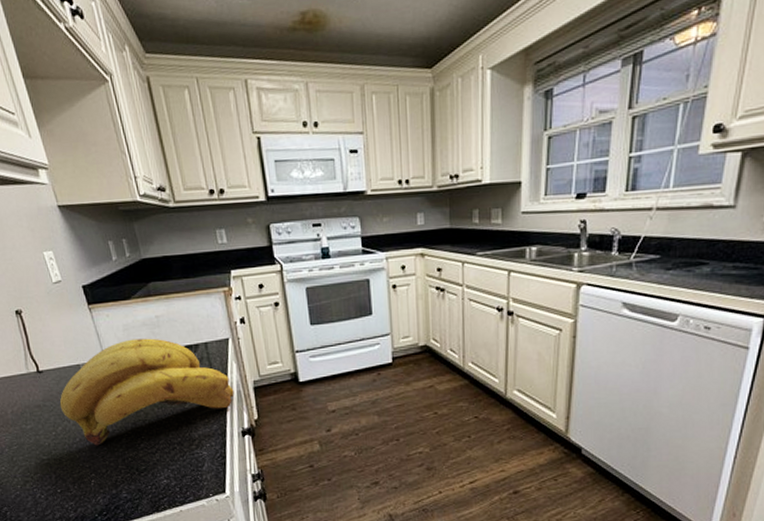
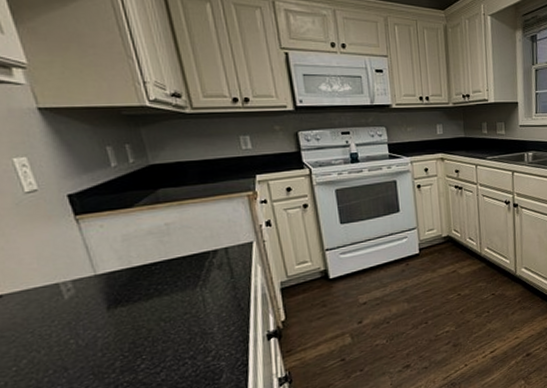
banana bunch: present [59,338,234,446] -> none [25,247,259,376]

